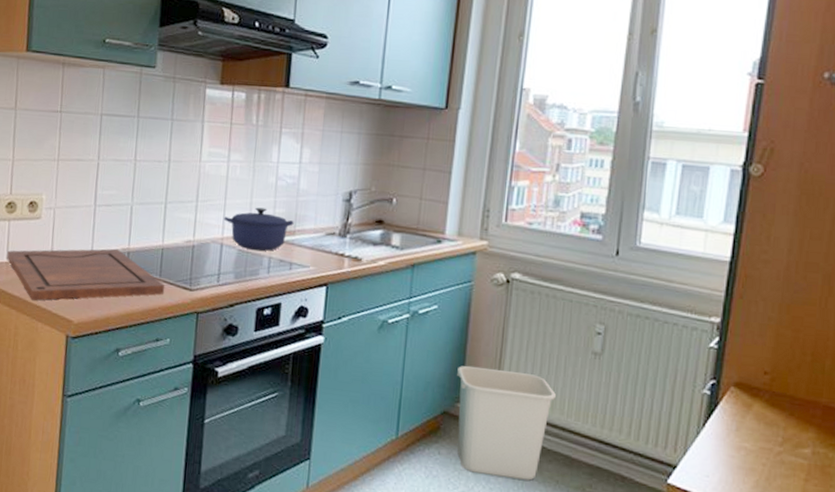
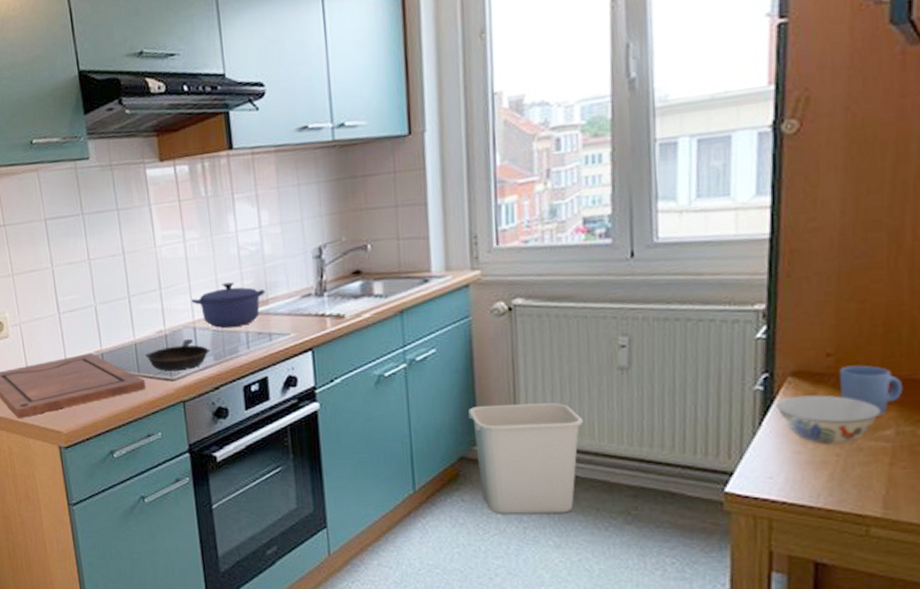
frying pan: none [170,253,233,282] -> present [145,338,211,371]
bowl: none [718,405,803,457] -> present [775,395,881,446]
mug: none [772,385,821,436] -> present [838,365,902,417]

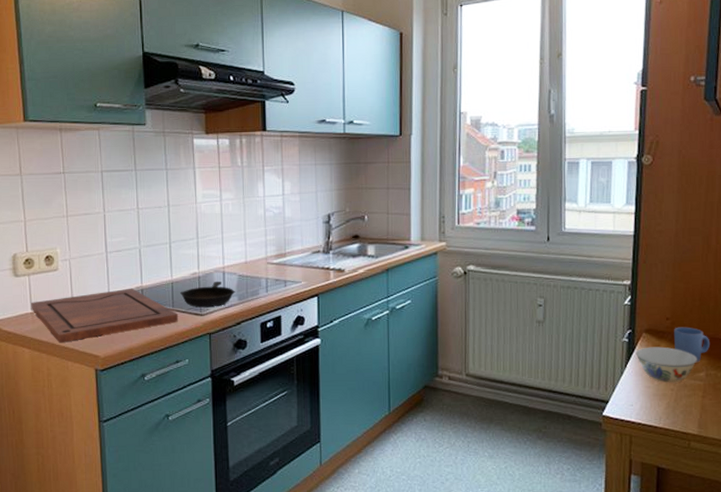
cooking pot: present [191,282,265,328] -> none [223,237,284,274]
garbage can: present [468,403,583,514] -> none [432,345,512,431]

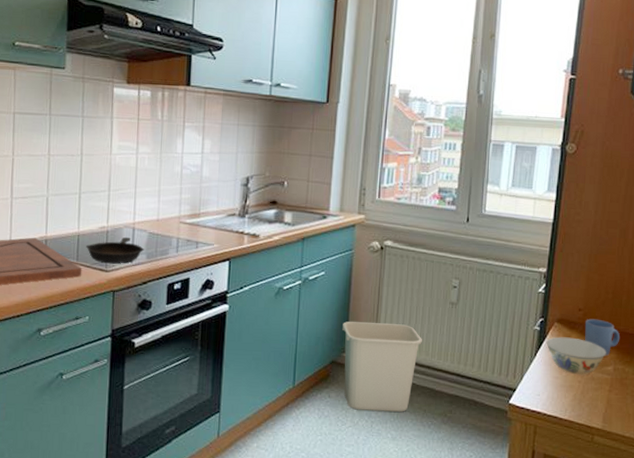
garbage can: none [432,345,512,431] -> present [342,321,422,412]

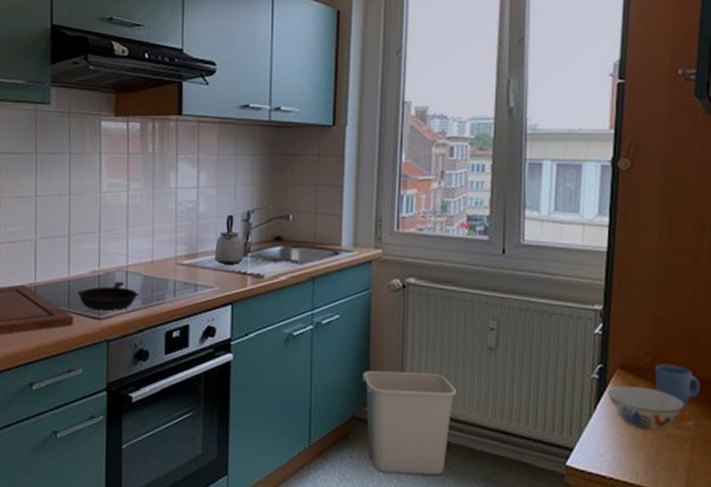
kettle: none [215,179,242,225] -> present [214,214,243,264]

